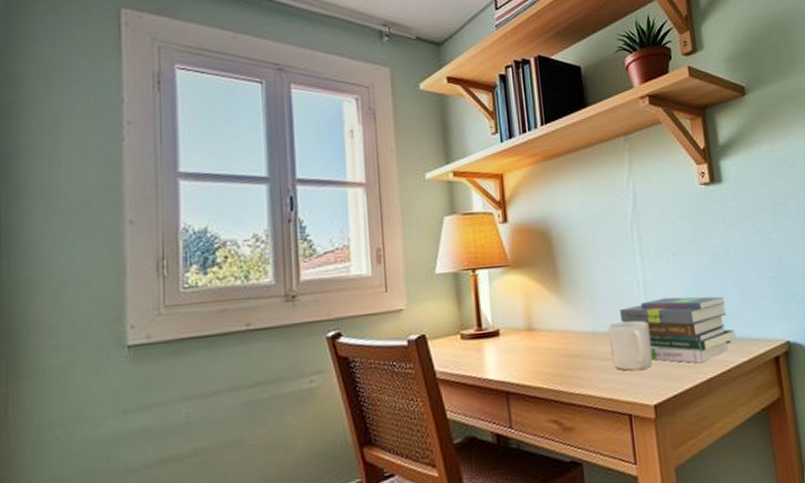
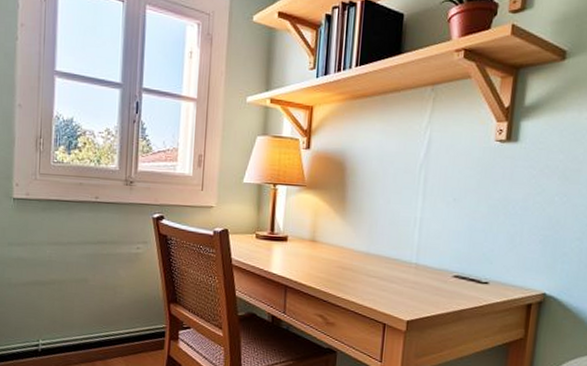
mug: present [606,320,653,371] -> none [378,248,418,291]
books: present [619,296,736,364] -> none [393,235,496,296]

